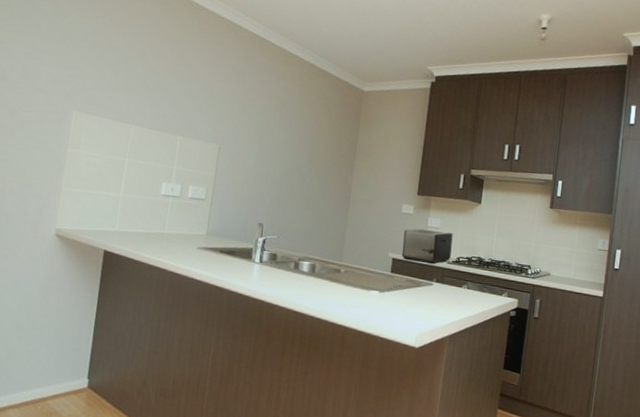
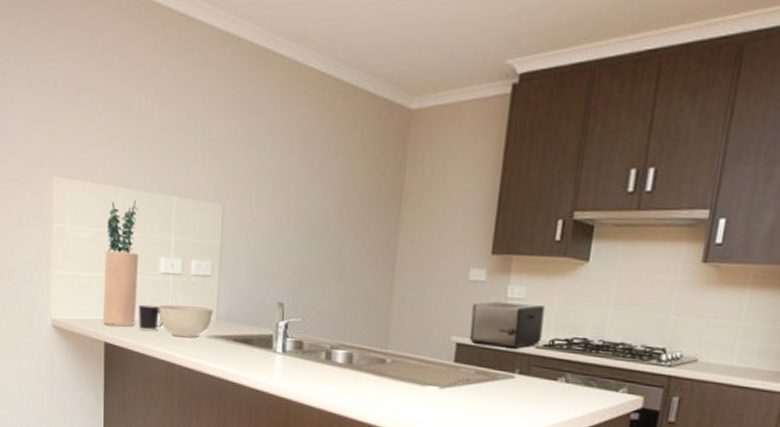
vase: none [105,136,147,238] -> present [103,200,139,327]
mug: none [137,219,159,243] -> present [138,304,163,332]
bowl: none [156,221,204,249] -> present [159,305,213,338]

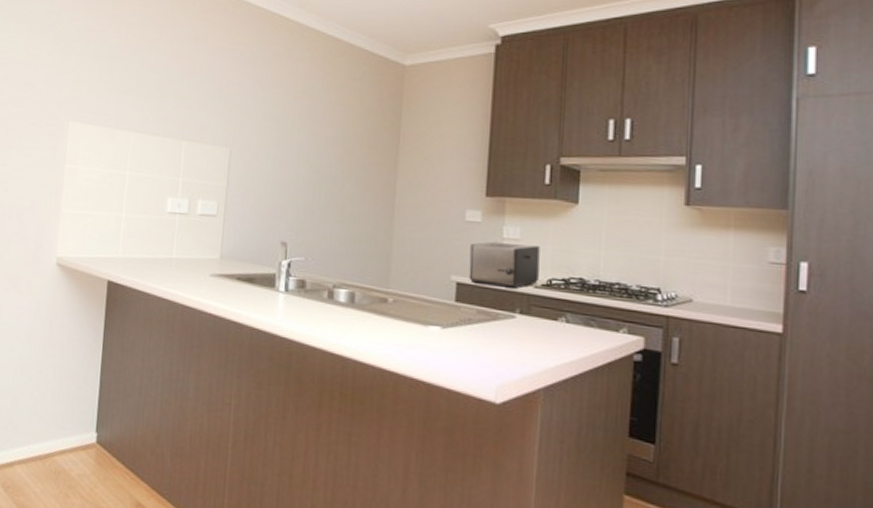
vase: present [103,200,139,327] -> none [108,144,149,266]
mug: present [138,304,163,332] -> none [143,242,167,270]
bowl: present [159,305,213,338] -> none [163,243,217,277]

